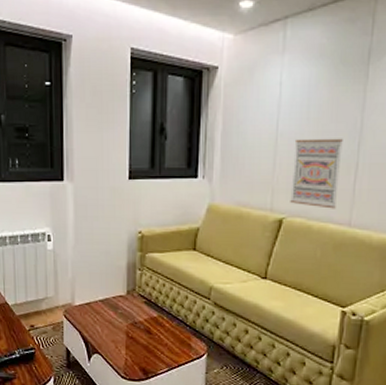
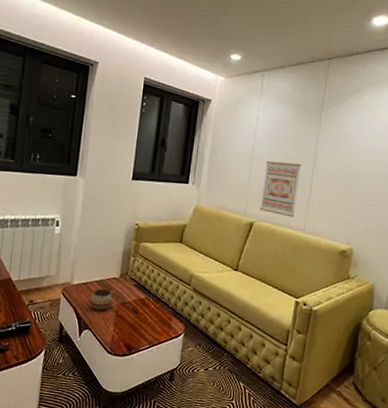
decorative bowl: none [95,308,121,333] -> present [89,288,113,311]

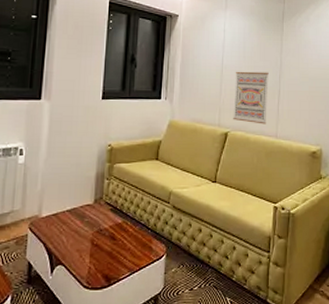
decorative bowl: present [89,288,113,311] -> none [61,218,87,243]

